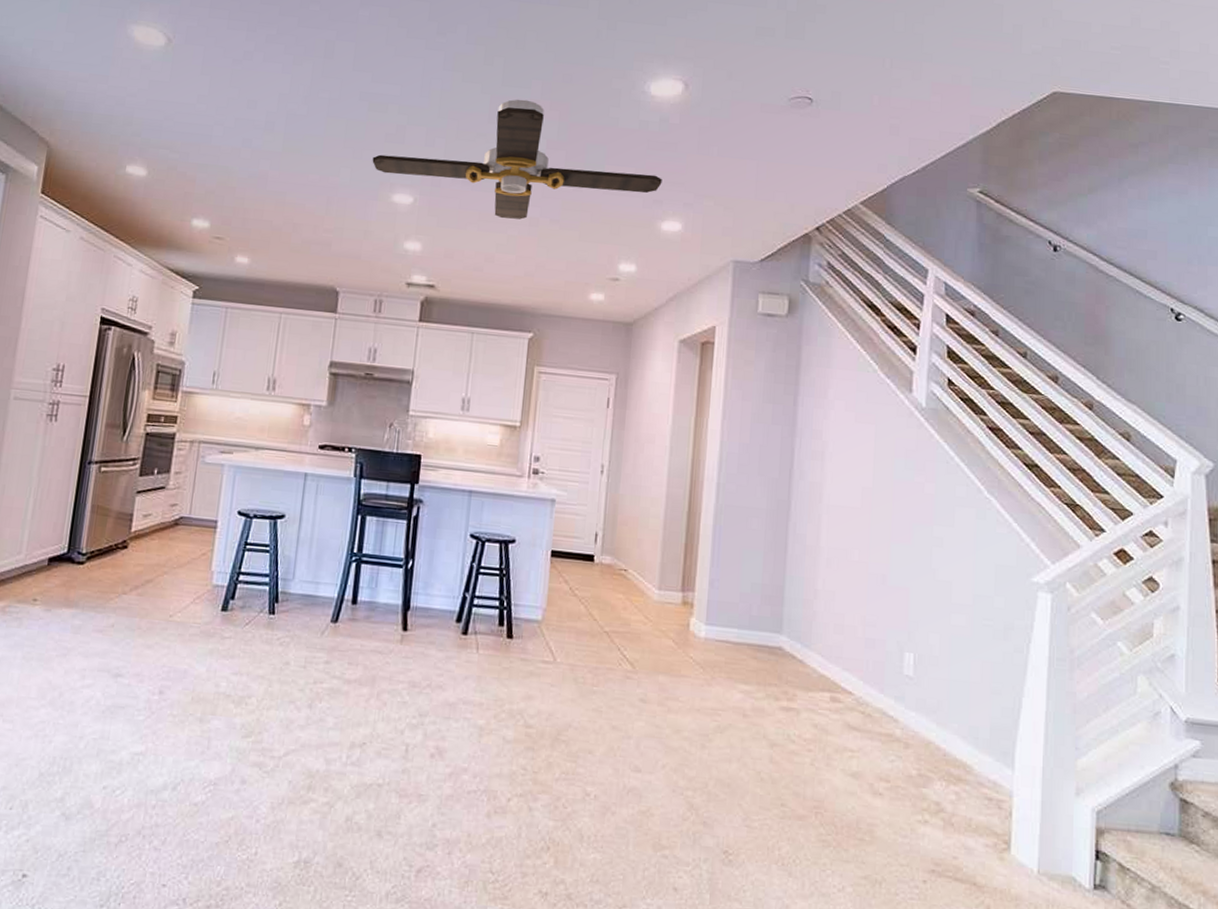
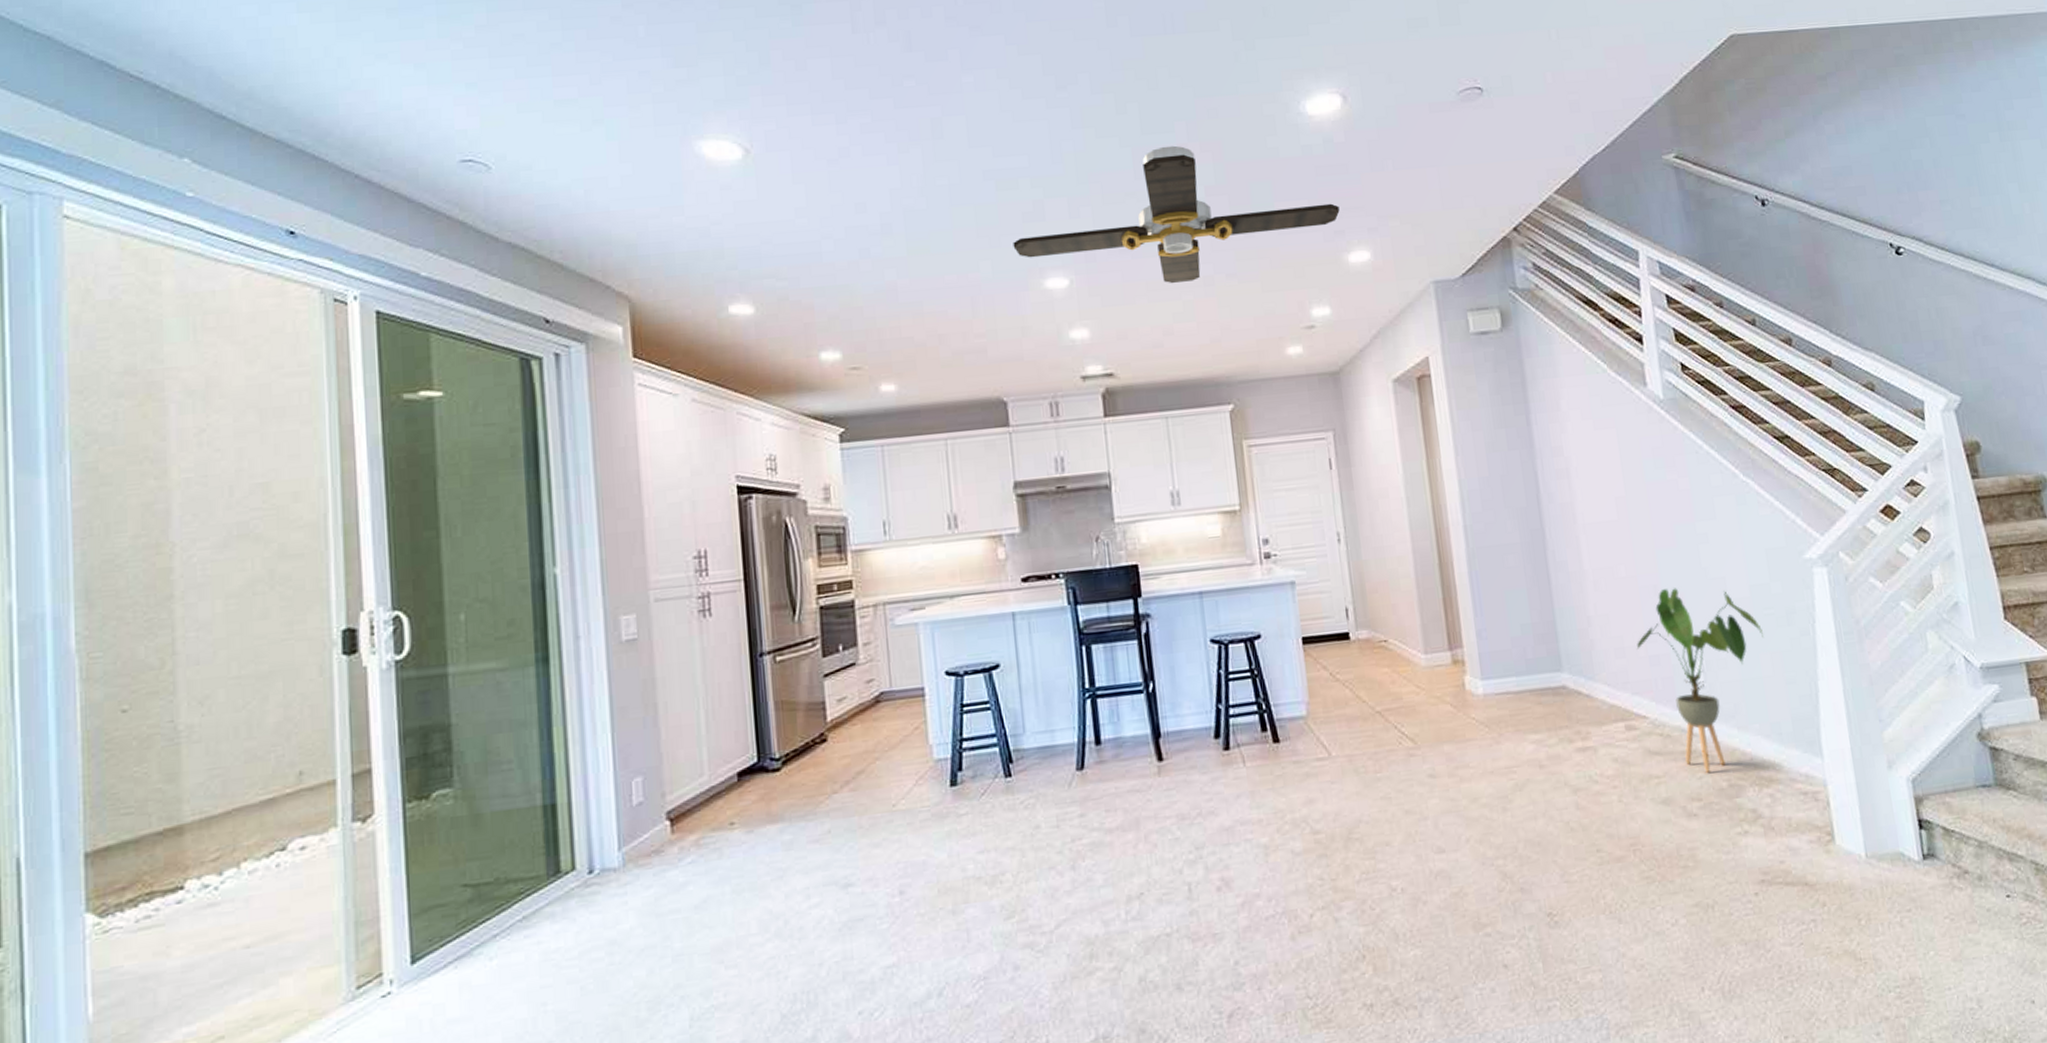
house plant: none [855,580,978,758] -> present [1636,588,1763,773]

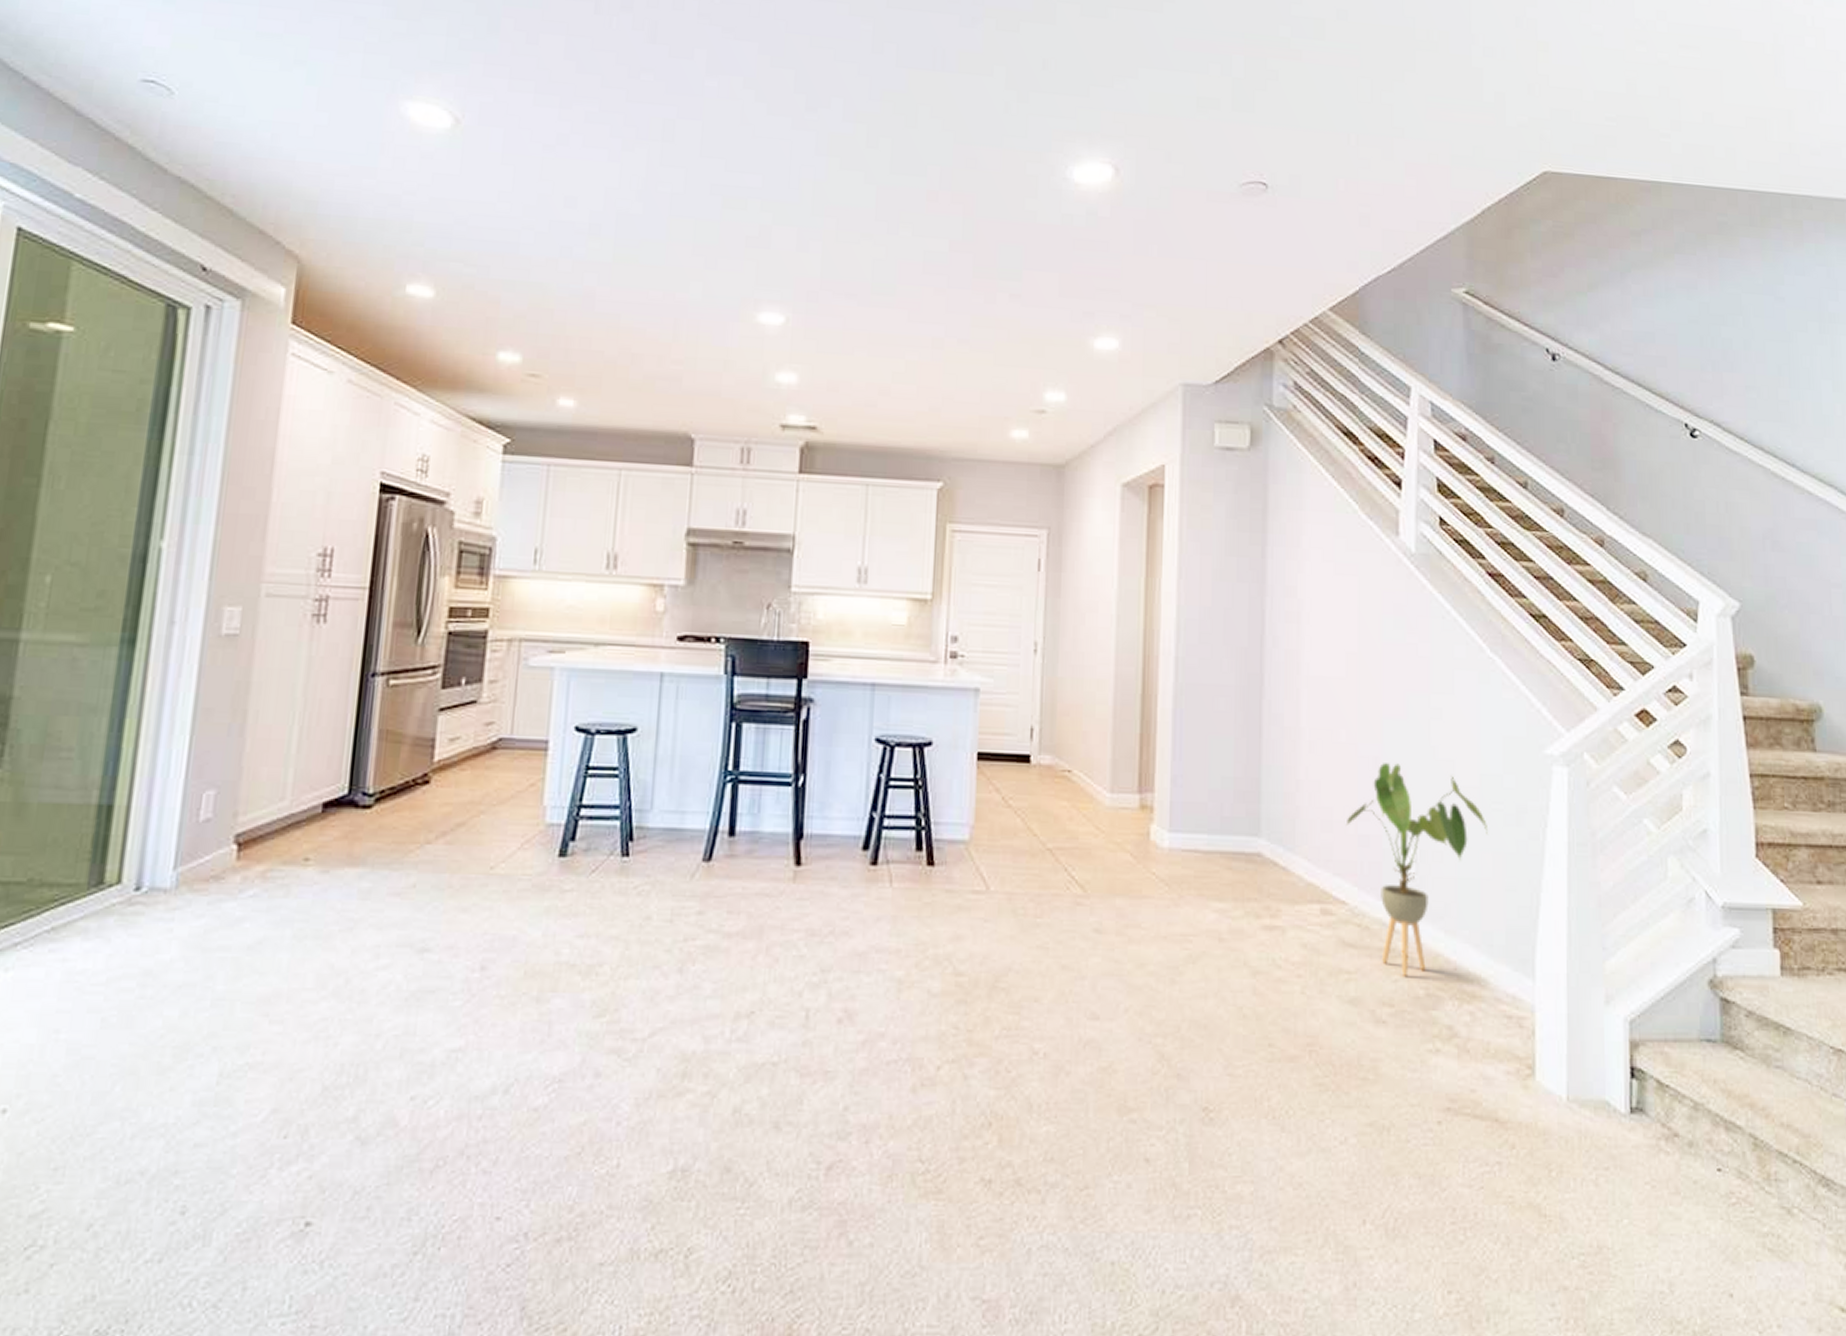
ceiling fan: present [1013,145,1340,284] -> none [730,190,1093,341]

